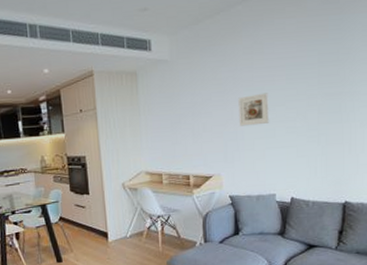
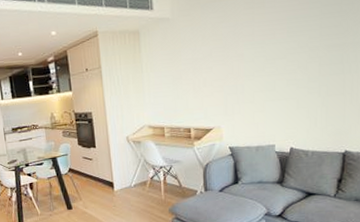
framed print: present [238,93,269,126] -> none [239,46,269,80]

